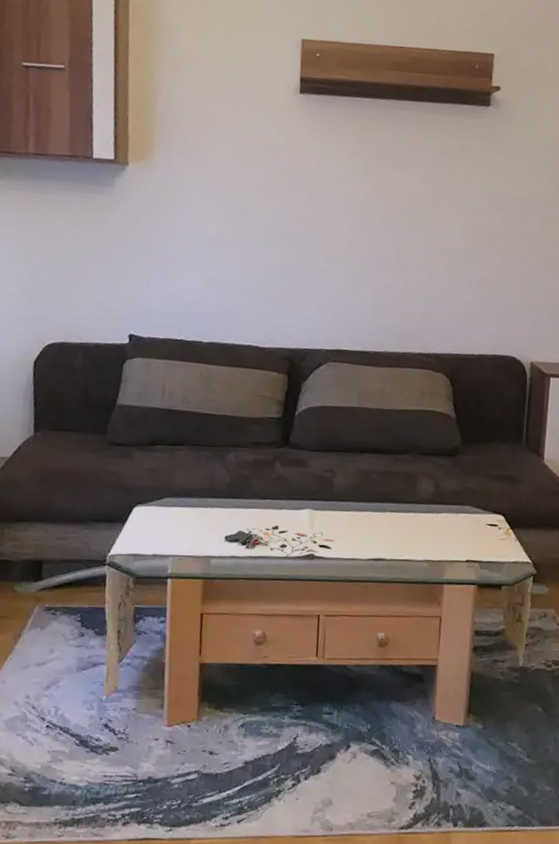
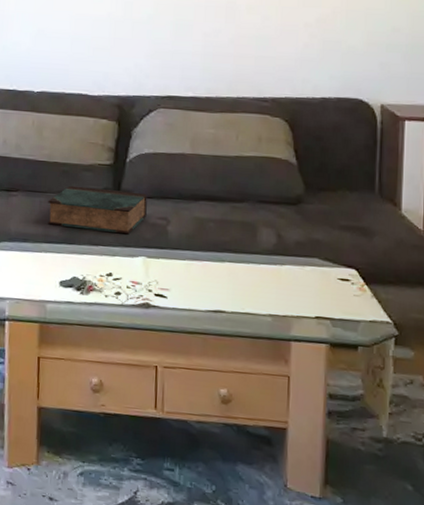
book: none [214,439,315,488] -> present [48,185,148,235]

